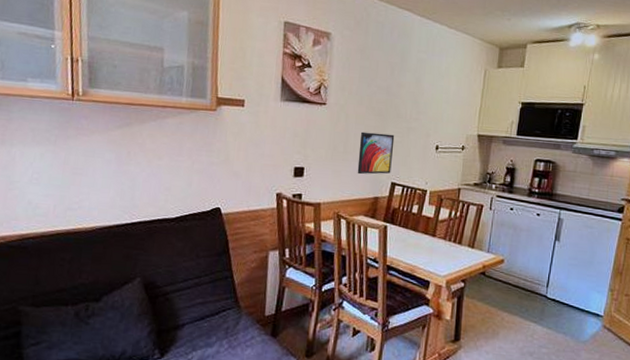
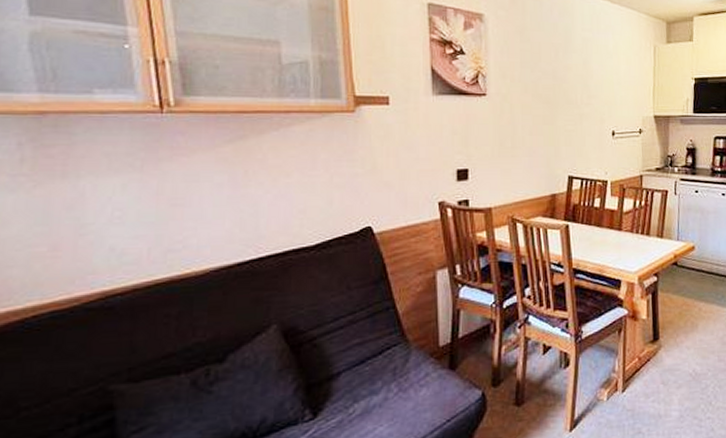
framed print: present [357,131,395,175] -> none [528,122,567,171]

